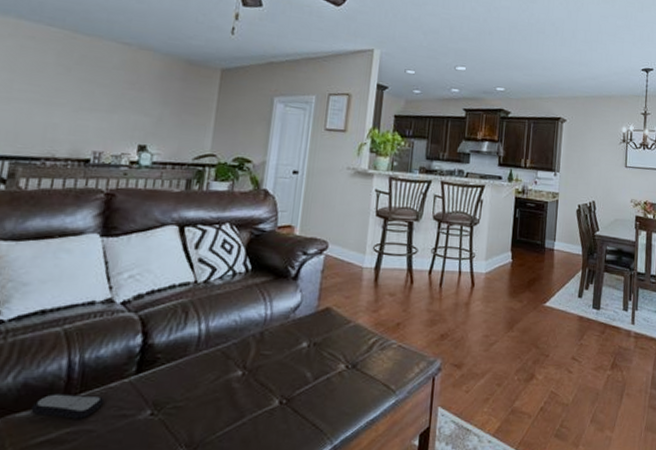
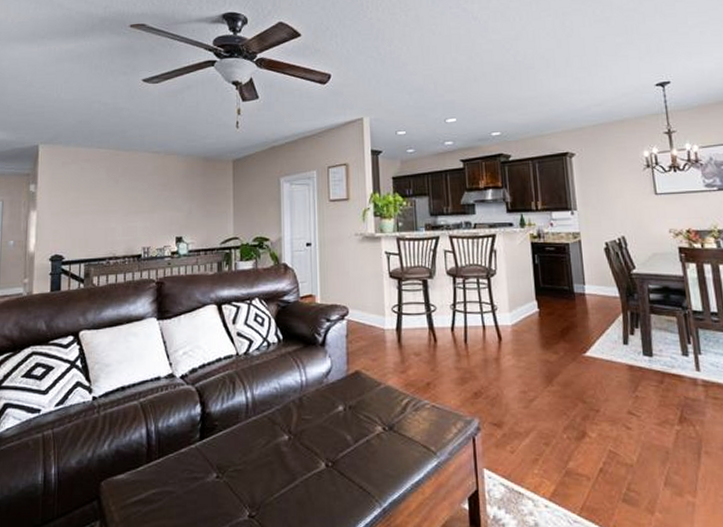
remote control: present [31,394,105,419] -> none [124,459,179,481]

